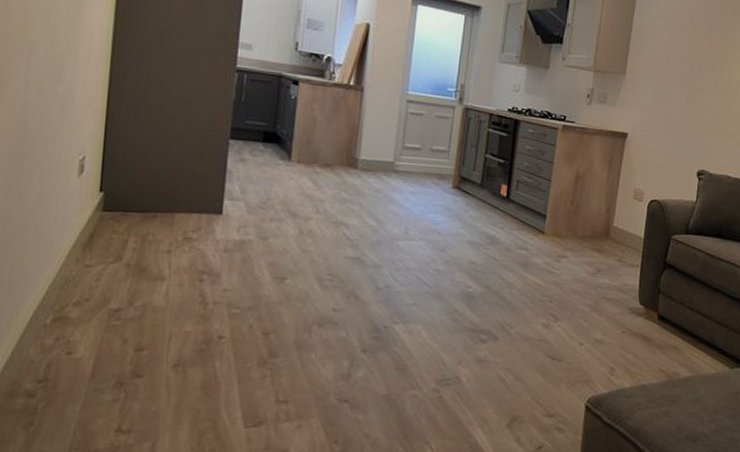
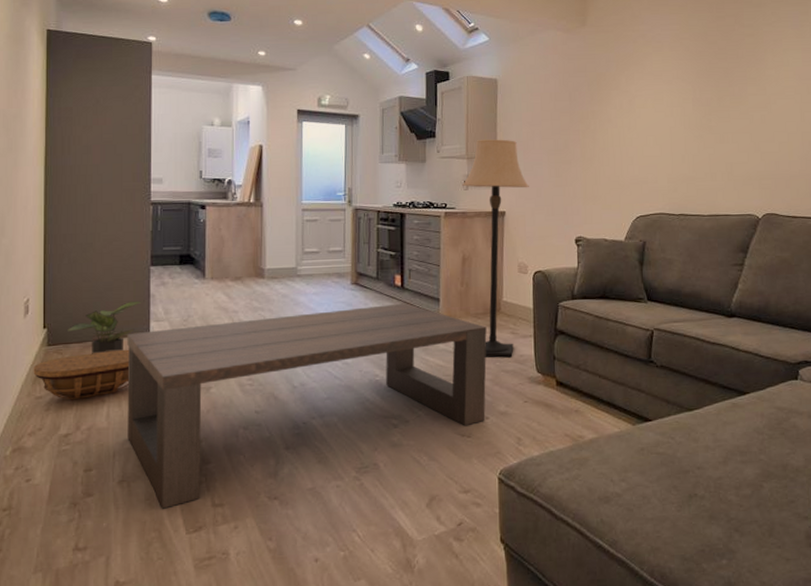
basket: none [84,224,198,274] -> present [33,349,130,400]
potted plant: none [126,175,218,227] -> present [66,301,143,354]
coffee table: none [187,209,593,399] -> present [127,303,487,509]
lamp: none [584,53,657,286] -> present [462,139,529,358]

